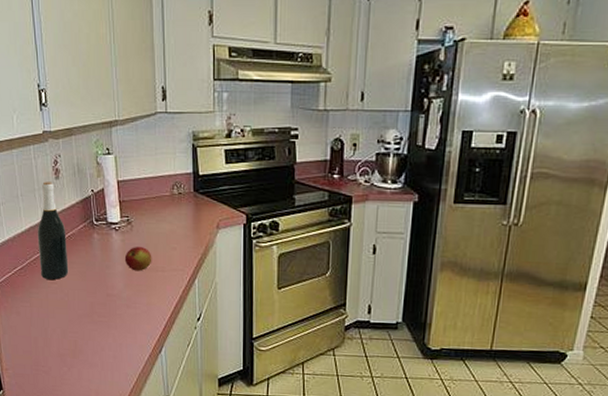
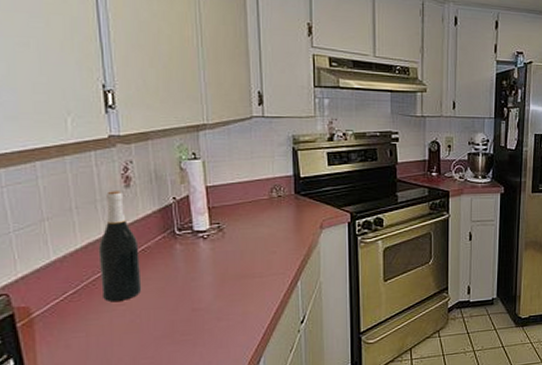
apple: present [124,247,152,272] -> none [214,254,248,281]

